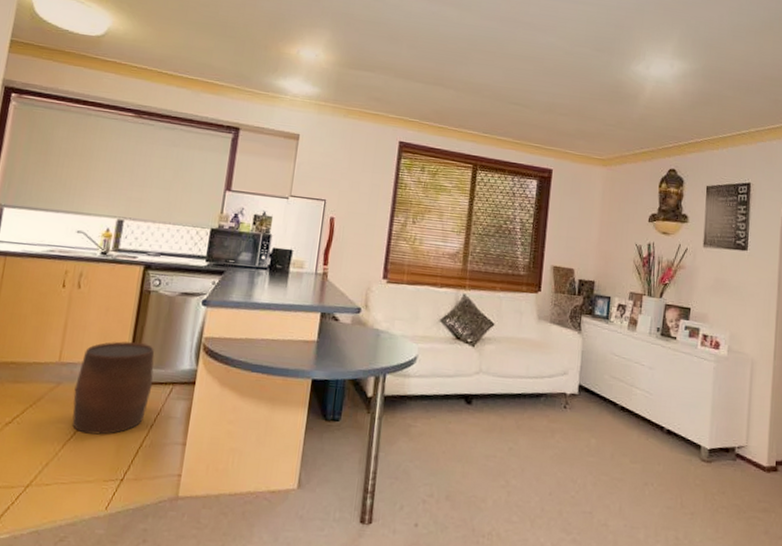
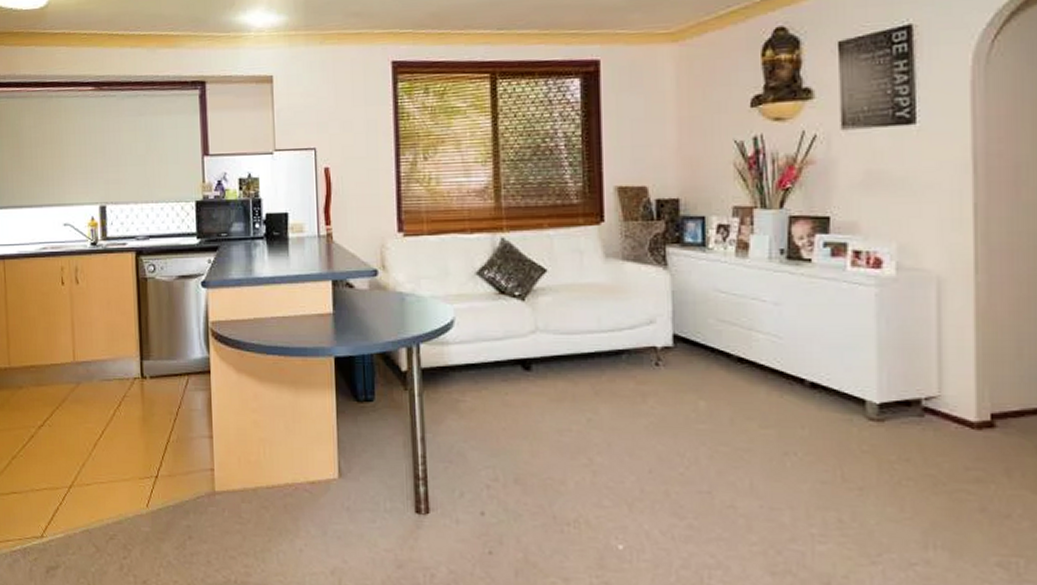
stool: present [72,341,155,435] -> none [93,335,168,433]

